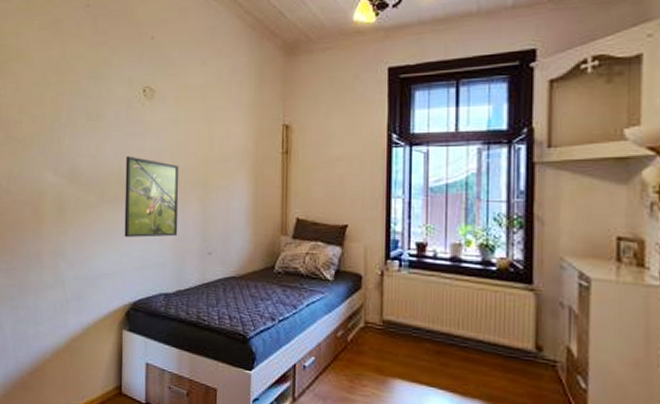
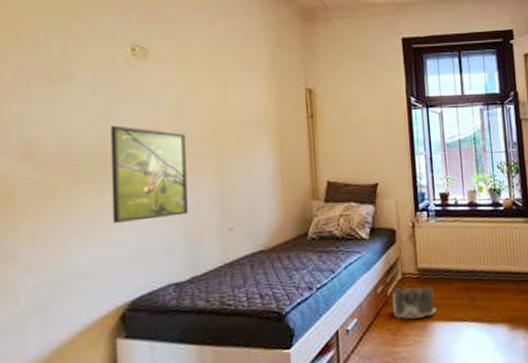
saddlebag: none [351,334,400,372] -> present [391,286,437,320]

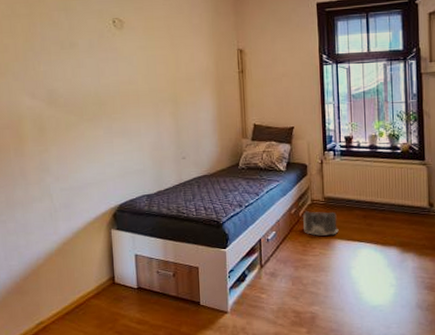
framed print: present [110,125,189,223] -> none [101,79,155,150]

